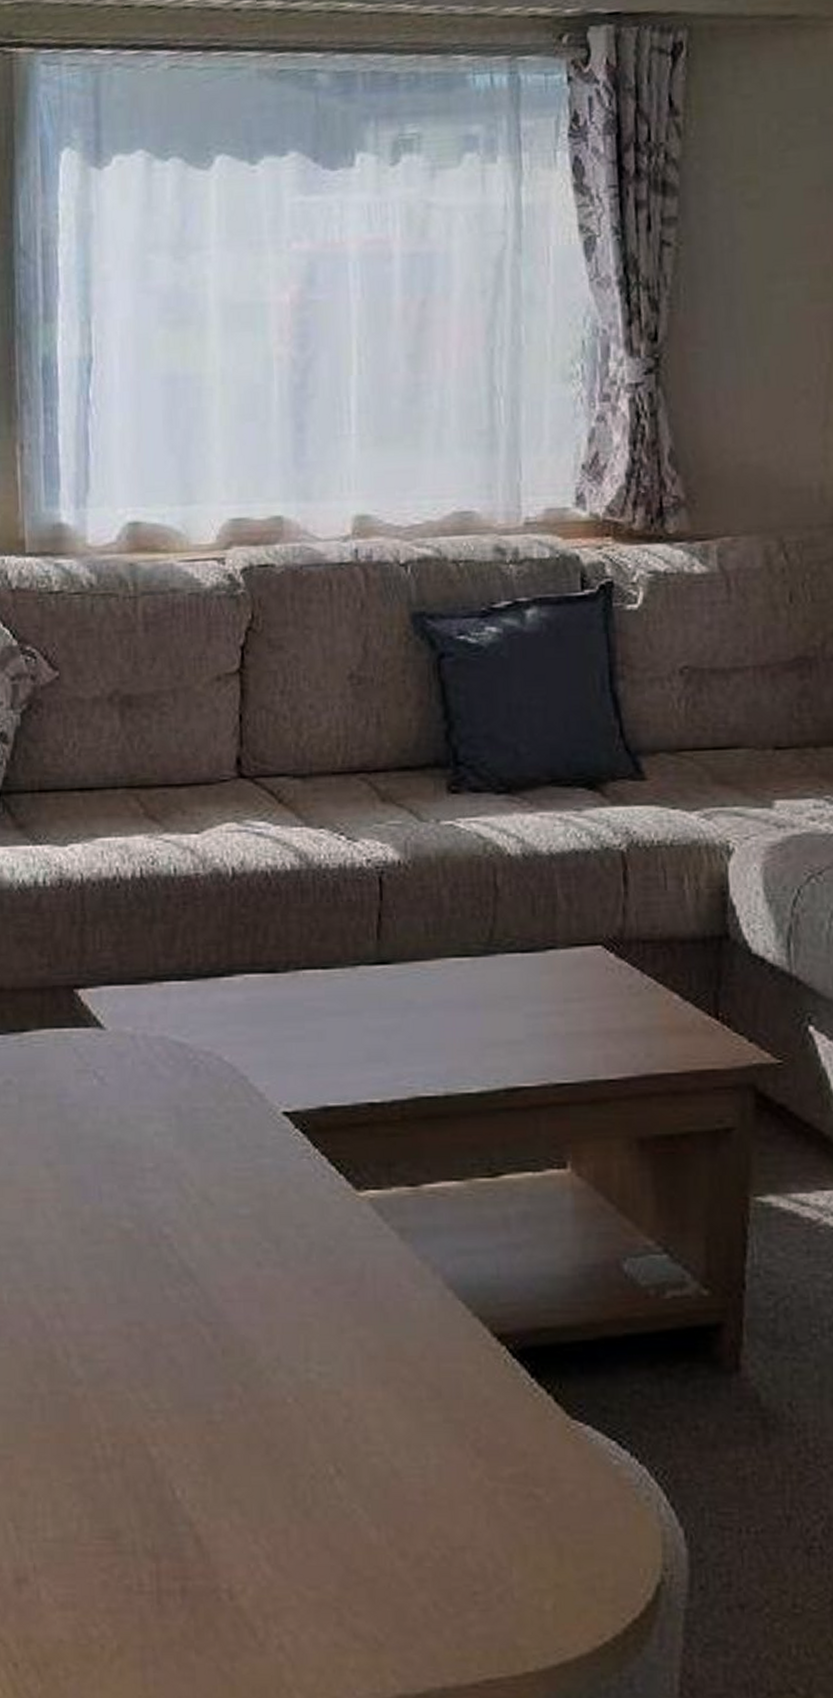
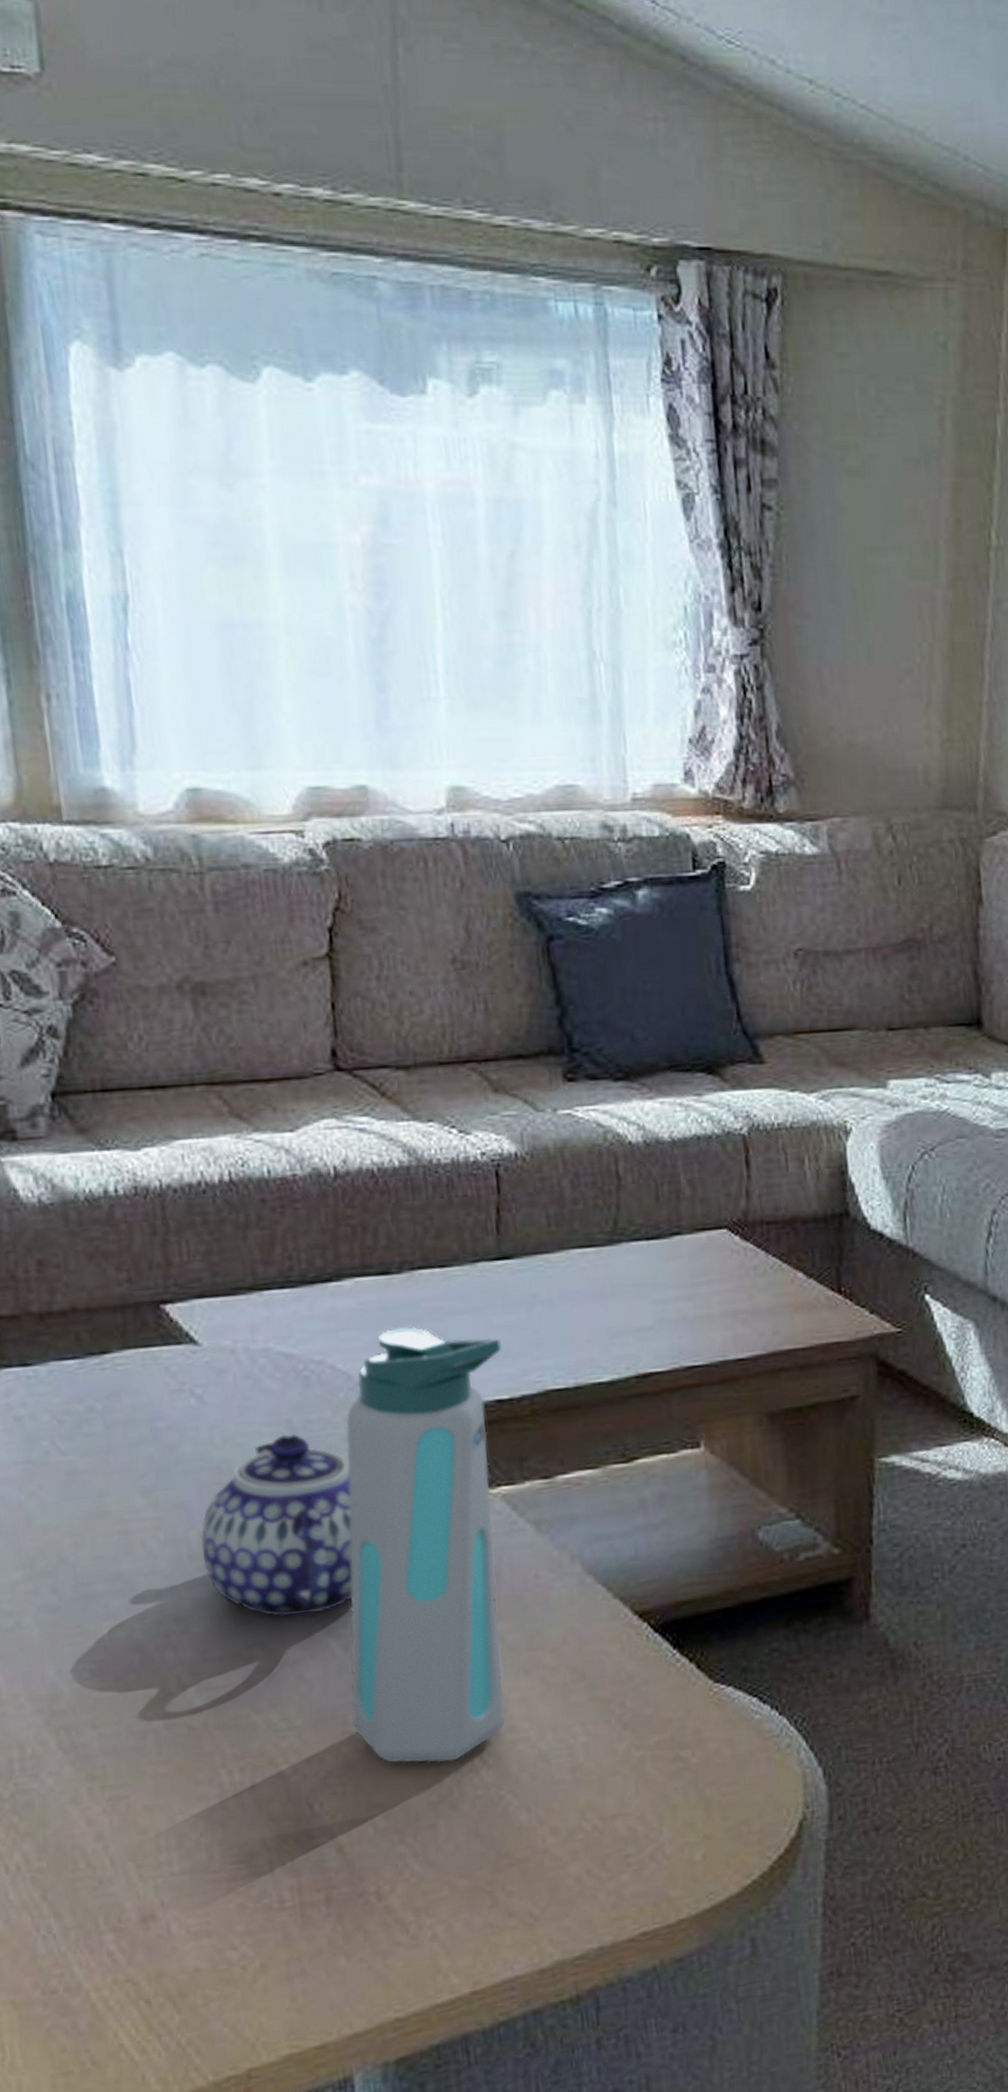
teapot: none [92,1119,229,1299] -> present [200,1432,353,1617]
water bottle: none [217,1025,377,1466] -> present [346,1327,505,1763]

